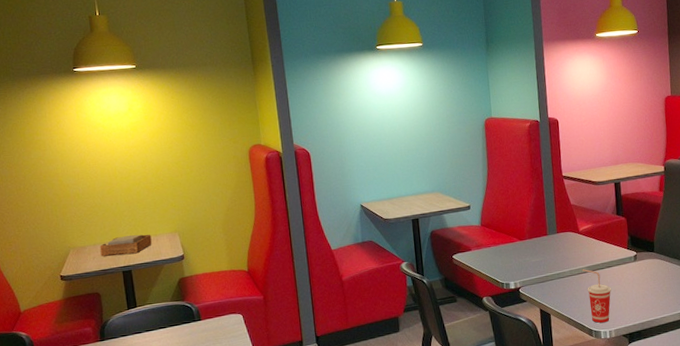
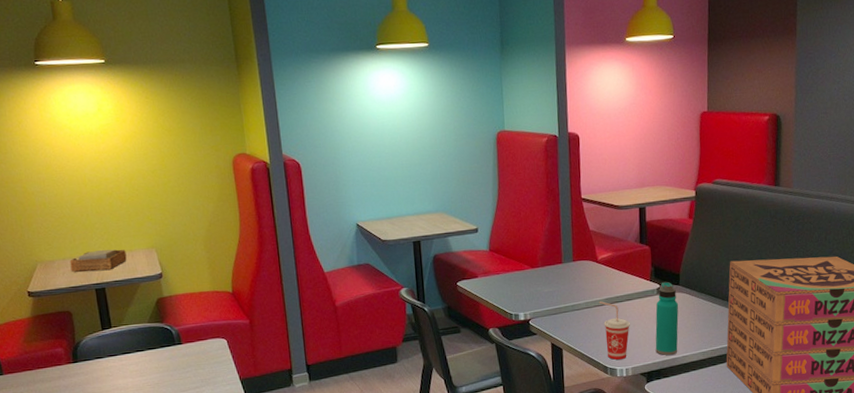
water bottle: none [634,249,656,317] -> present [655,281,679,355]

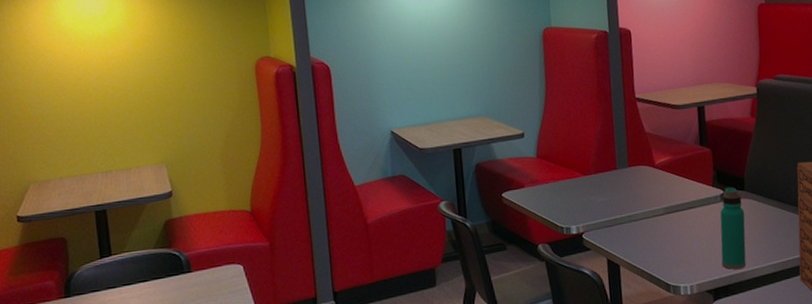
napkin holder: present [69,249,127,272] -> none [67,165,133,193]
beverage cup: present [599,301,631,360] -> none [658,211,694,277]

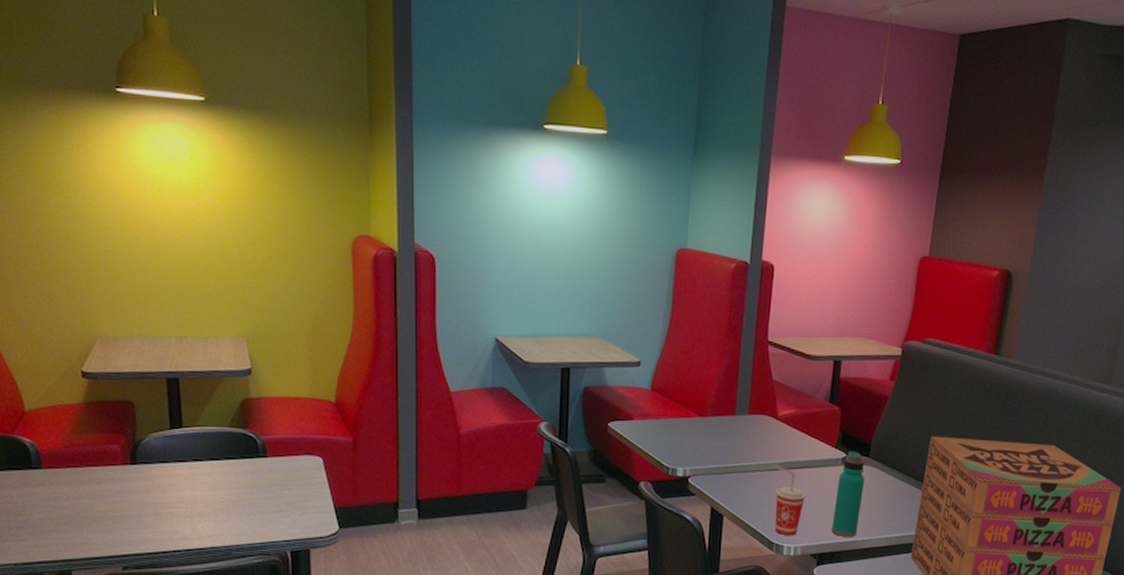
beverage cup: none [658,211,694,277] -> present [773,465,807,536]

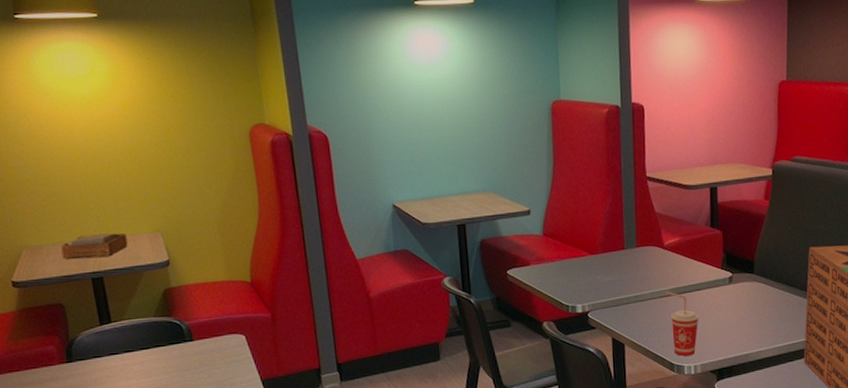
napkin holder: none [137,331,209,358] -> present [60,233,128,259]
water bottle: present [831,450,865,537] -> none [726,269,753,351]

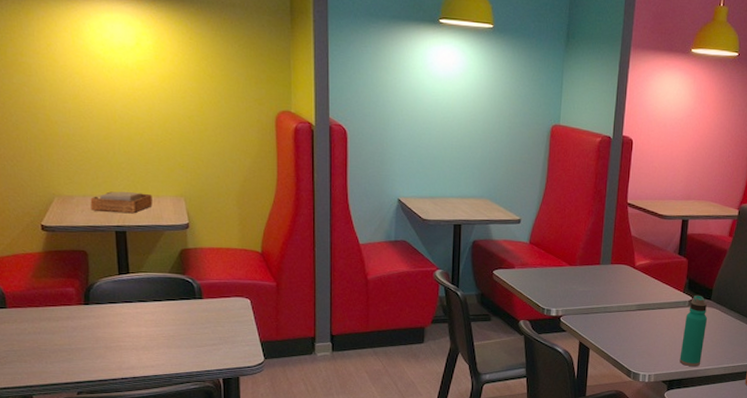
beverage cup: present [665,292,700,357] -> none [631,307,659,366]
water bottle: none [726,269,753,351] -> present [679,294,708,366]

